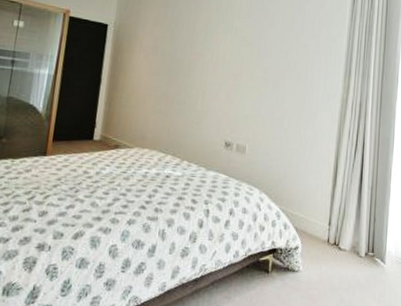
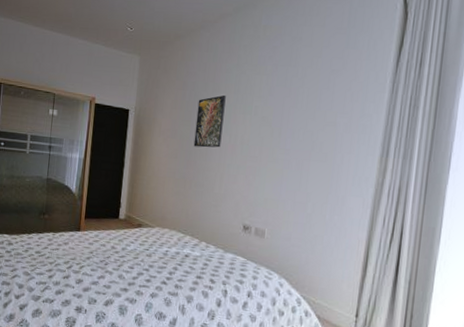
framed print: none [175,14,208,66] -> present [193,94,226,148]

